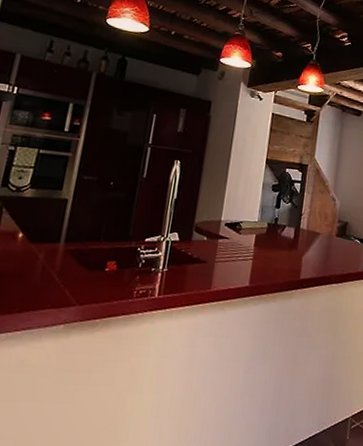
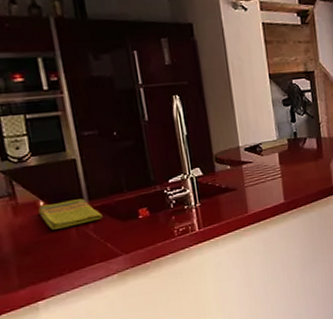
dish towel: none [14,237,72,265] -> present [38,199,103,230]

